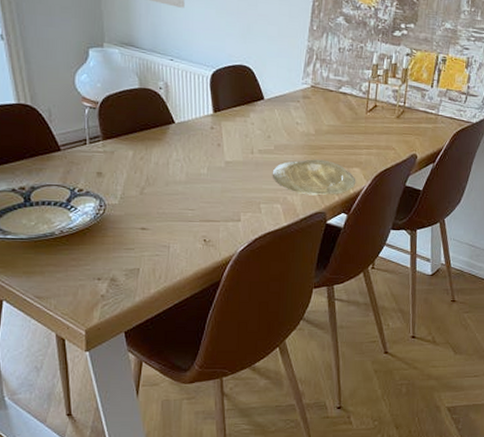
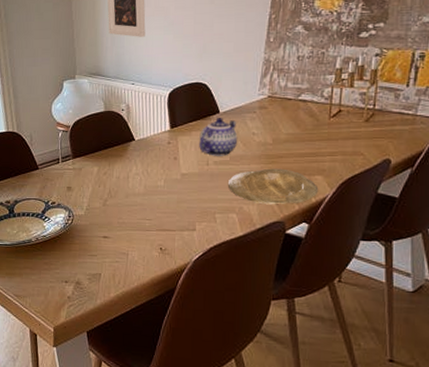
teapot: none [243,104,282,145] -> present [199,118,238,156]

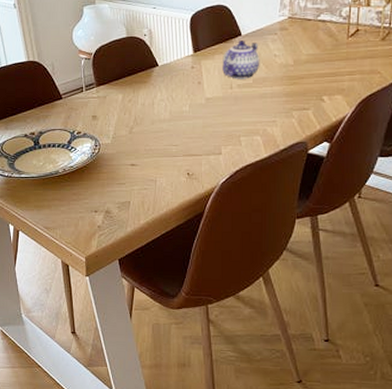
plate: present [227,168,319,204] -> none [251,89,339,125]

